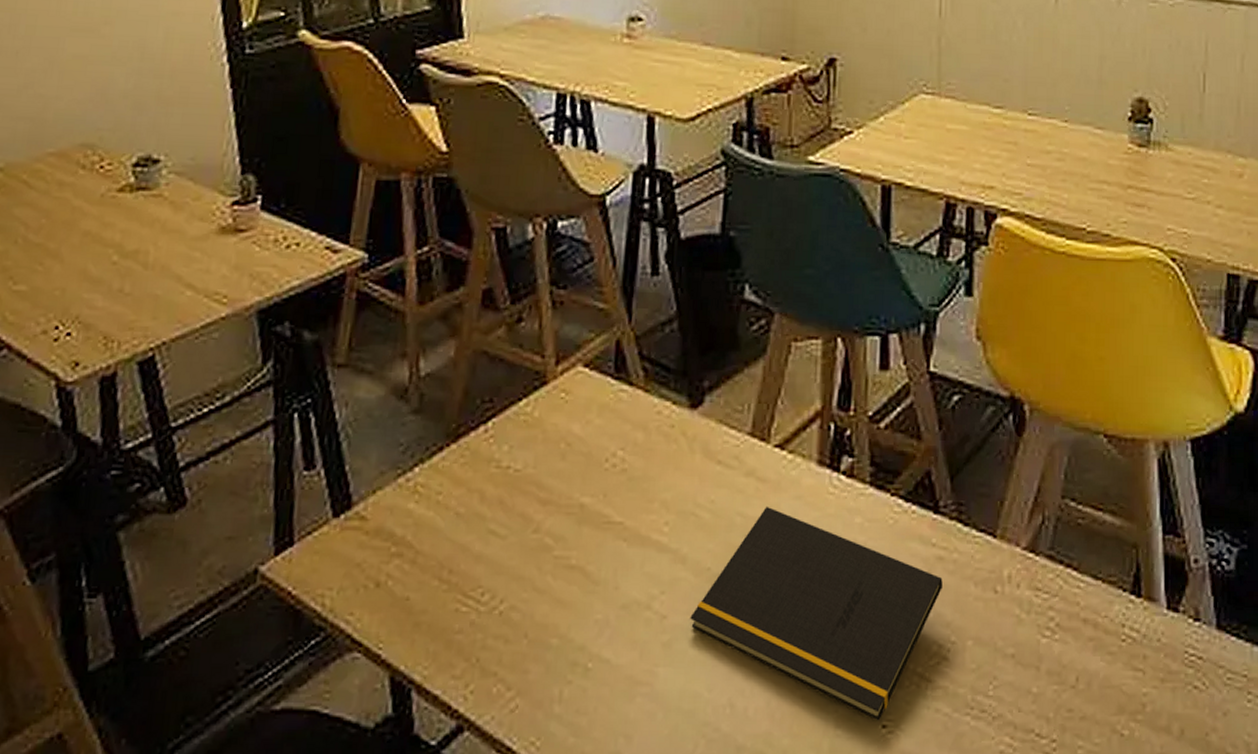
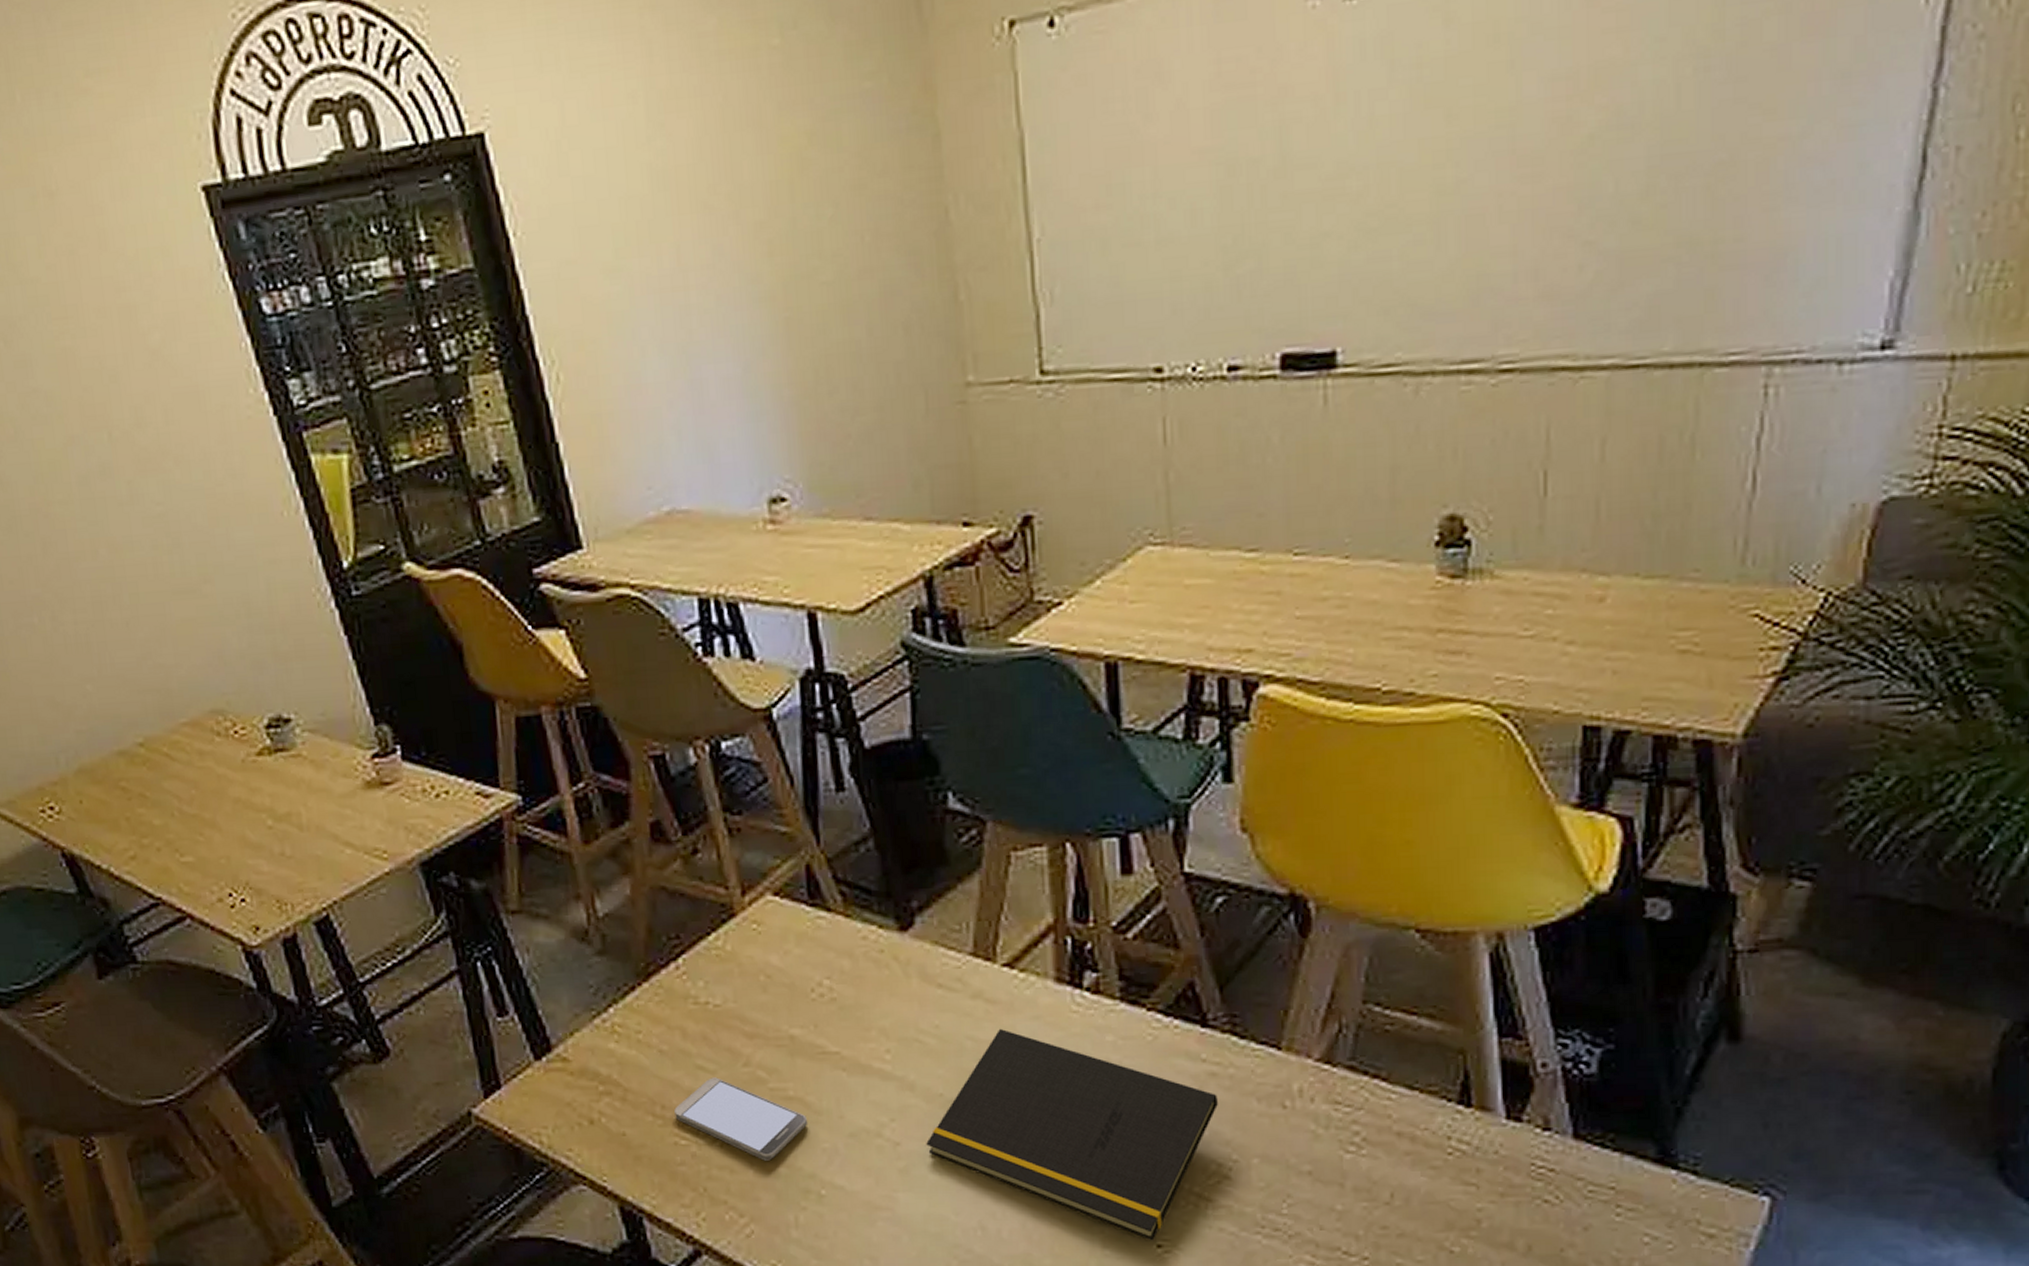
smartphone: none [460,543,586,631] -> present [674,1077,808,1161]

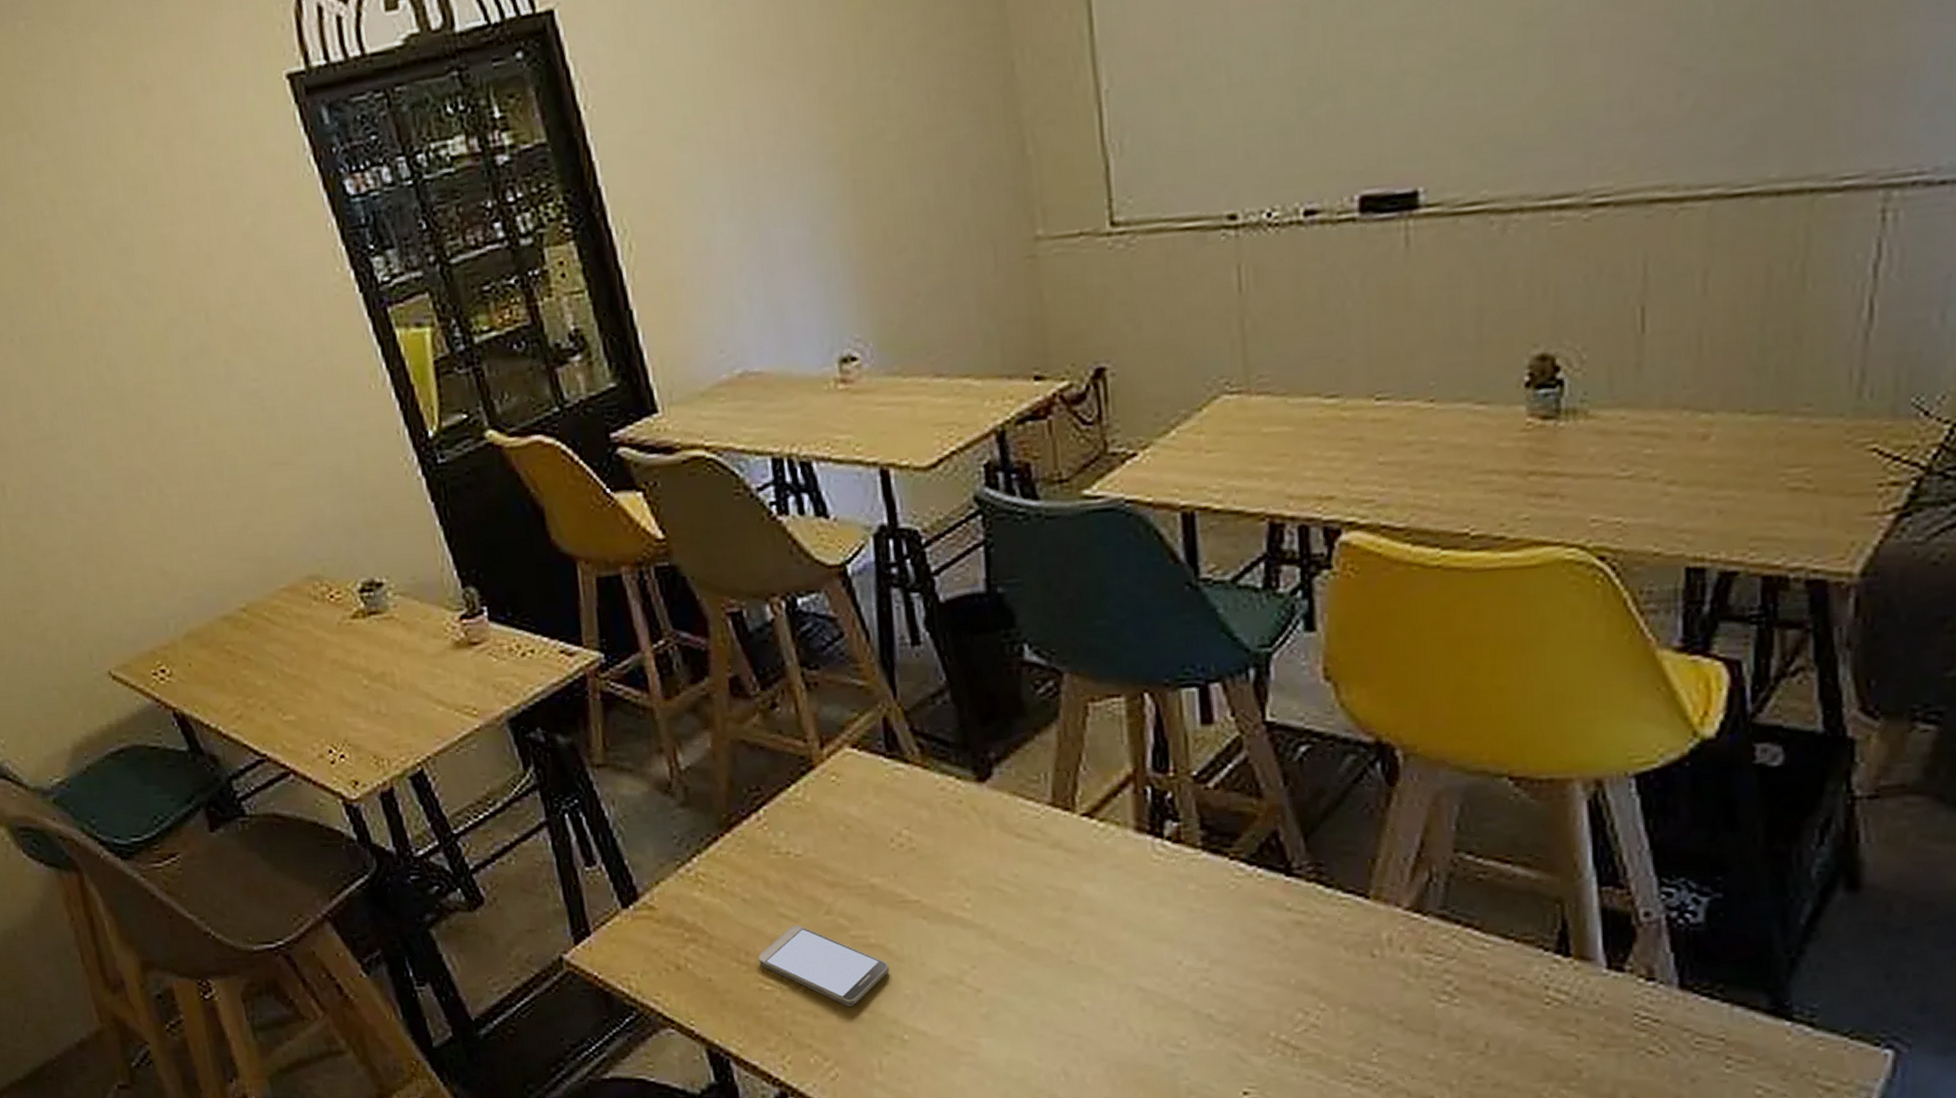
notepad: present [926,1028,1218,1241] -> none [1008,877,1304,1088]

